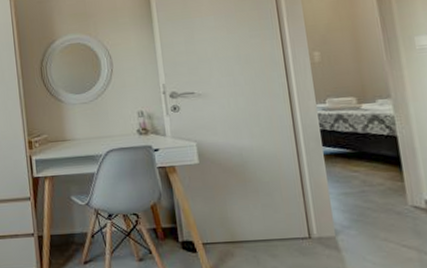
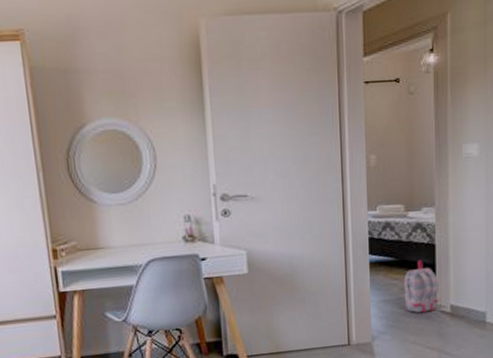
backpack: none [364,151,412,208] -> present [404,259,440,313]

